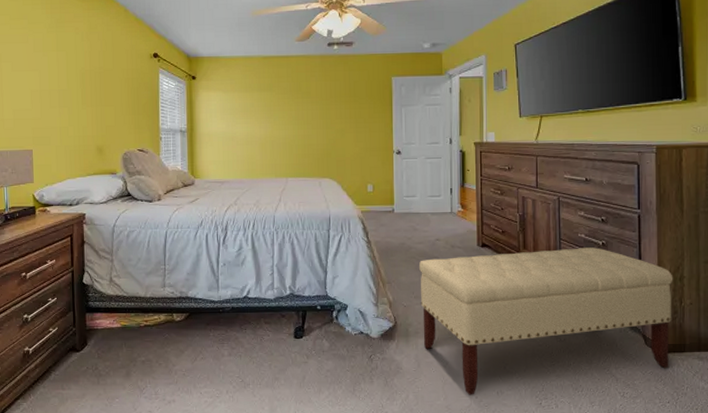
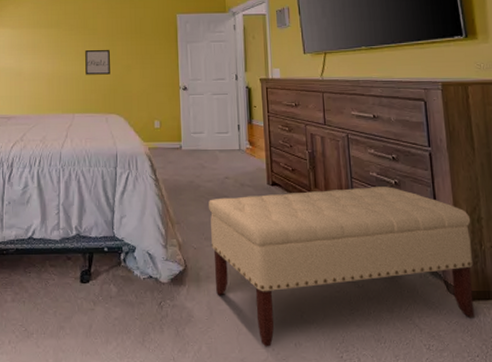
wall art: none [298,114,324,139] -> present [85,50,110,75]

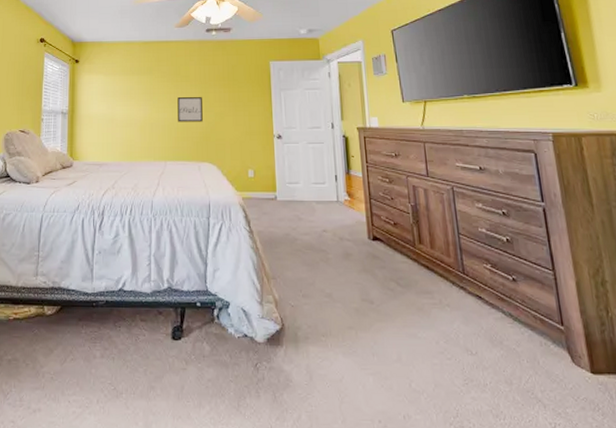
bench: present [209,186,475,347] -> none [306,244,606,419]

